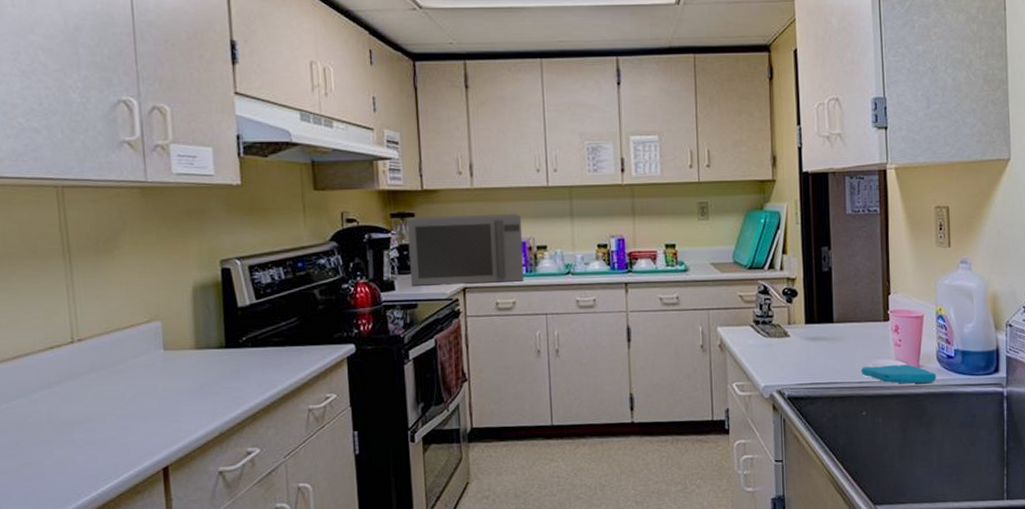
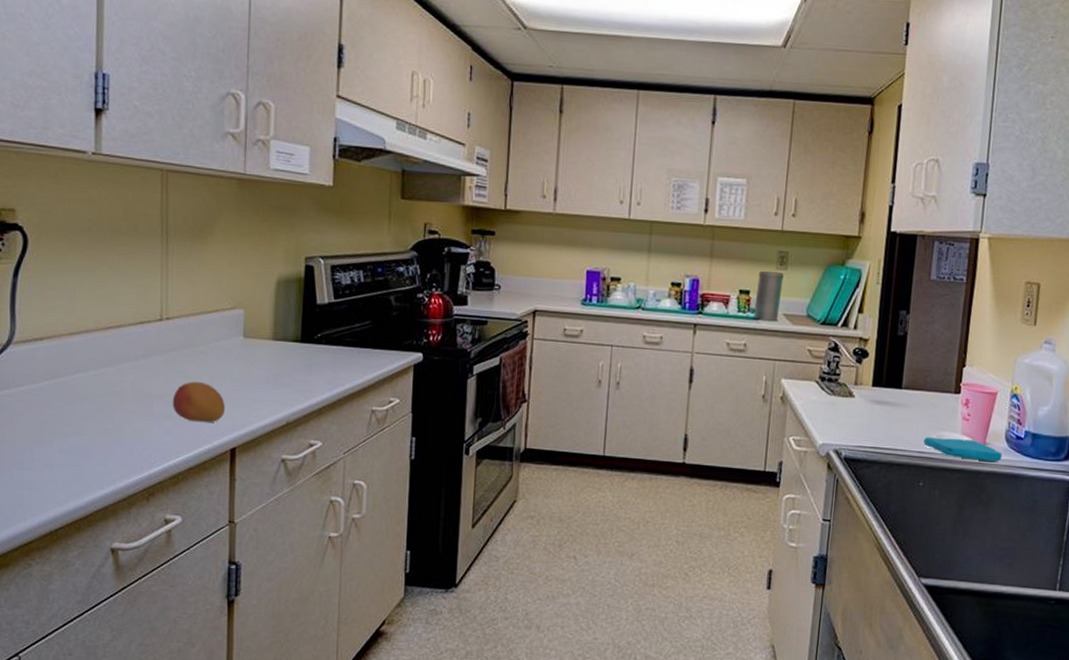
fruit: none [94,401,153,444] -> present [172,381,226,422]
microwave: present [406,214,524,286] -> none [484,236,599,311]
canister: none [681,222,707,273] -> present [752,270,784,322]

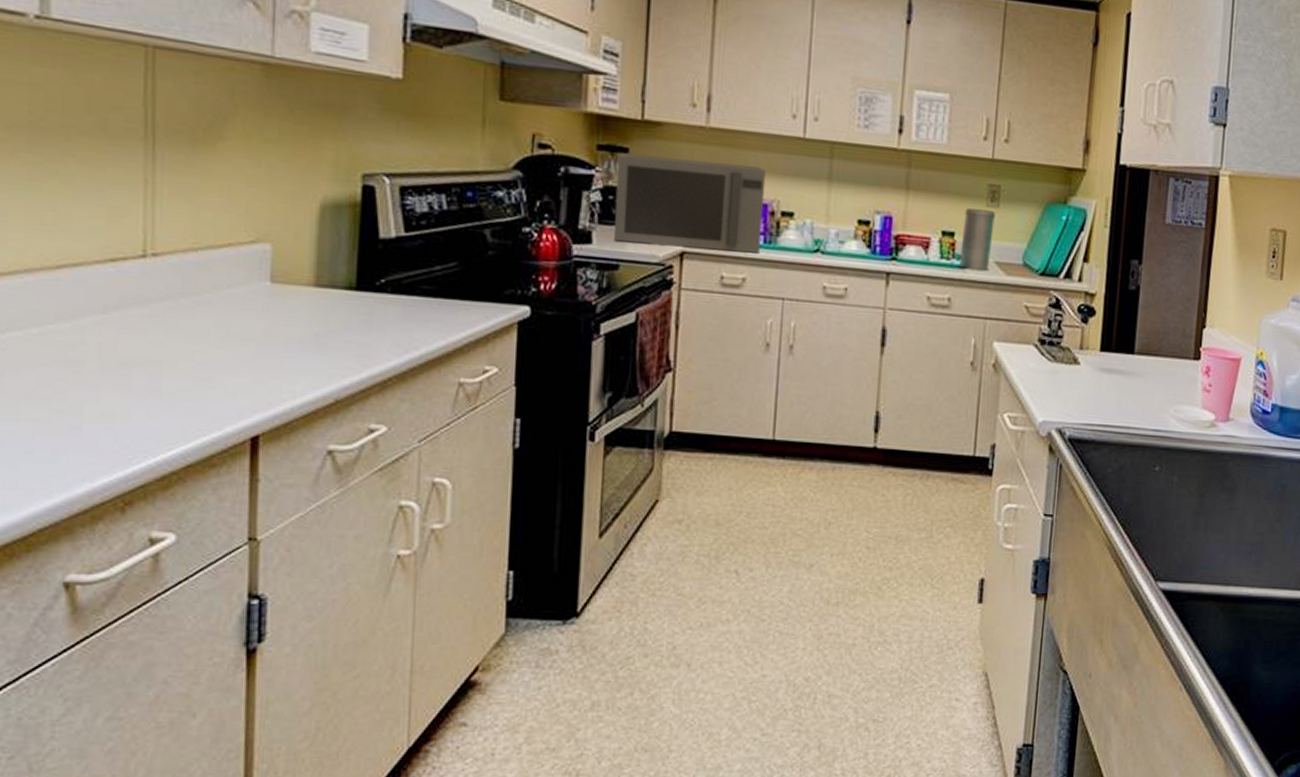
fruit: present [172,381,226,422] -> none [161,343,244,400]
microwave: none [484,236,599,311] -> present [614,153,766,254]
sponge: present [924,437,1002,462] -> none [1160,412,1247,440]

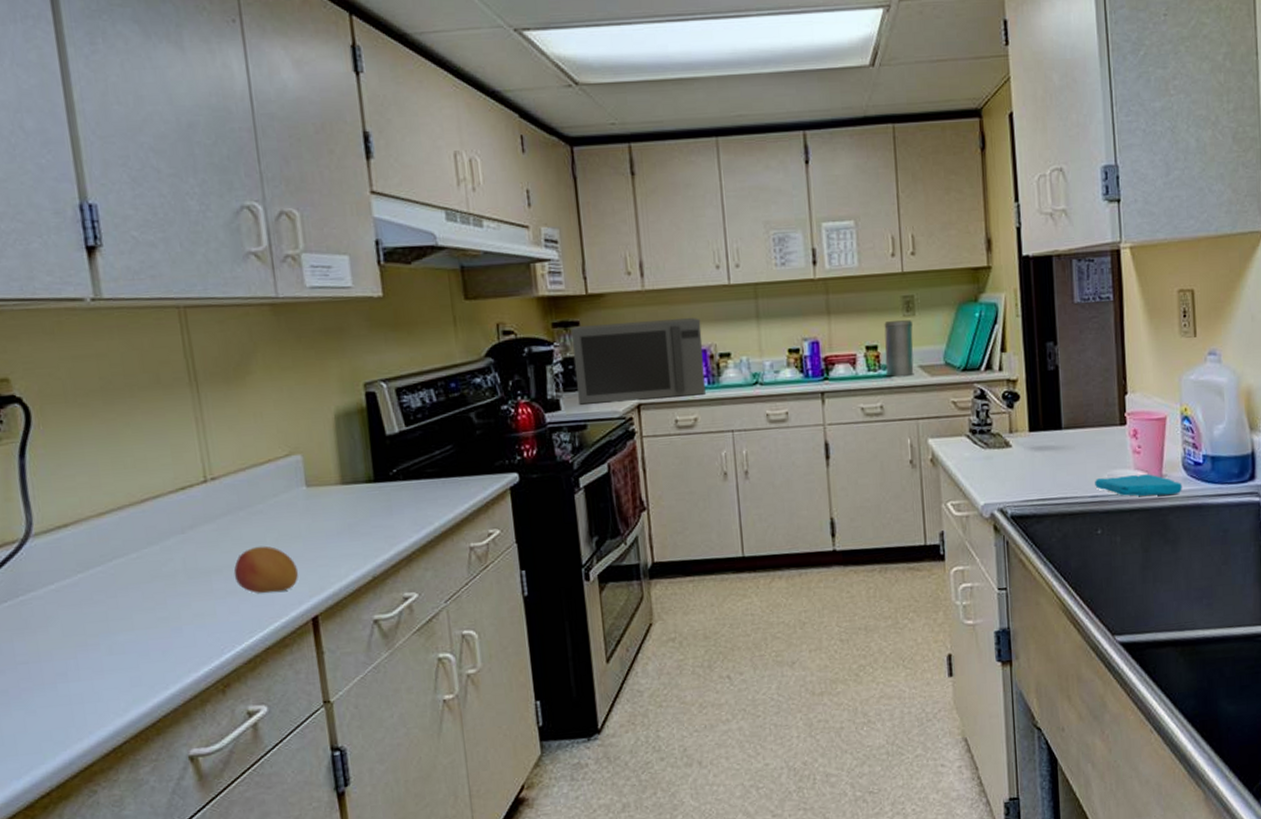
fruit: none [161,343,244,400] -> present [233,545,299,594]
sponge: none [1160,412,1247,440] -> present [1095,474,1182,497]

